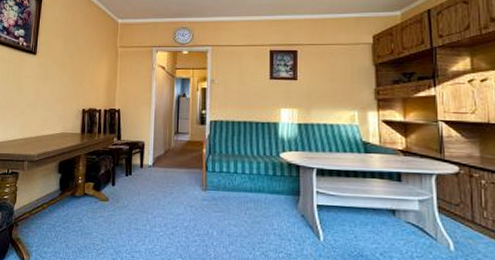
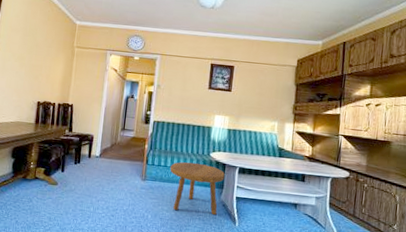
footstool: none [234,165,300,229] -> present [170,162,225,216]

